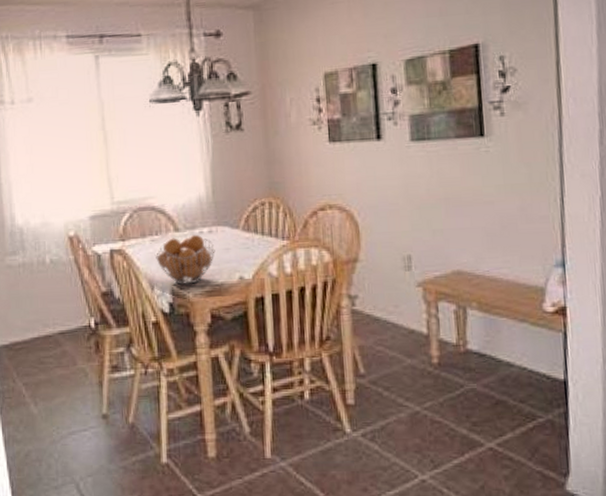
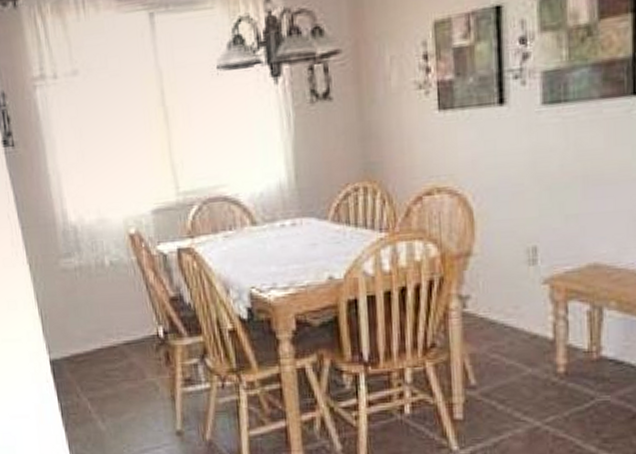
fruit basket: present [154,234,215,285] -> none [229,228,300,287]

